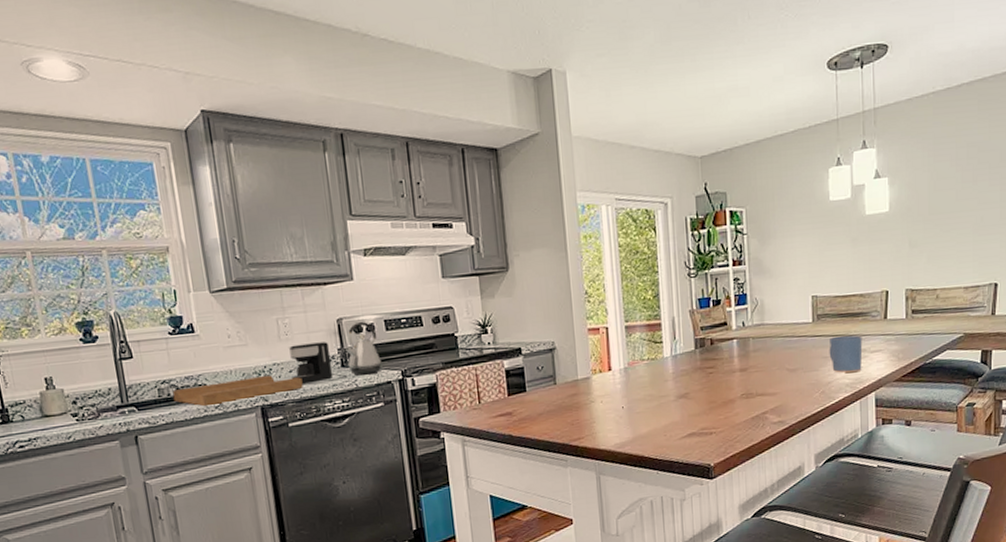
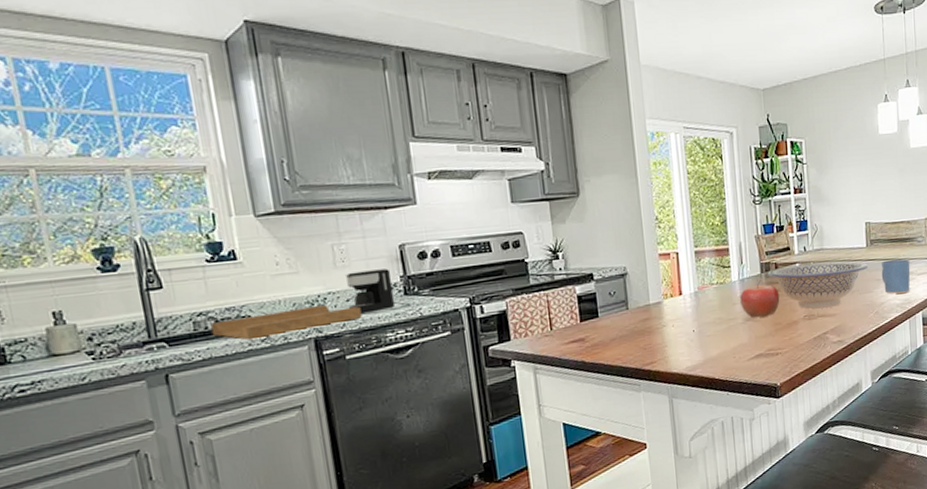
kettle: present [344,321,382,376] -> none [407,247,448,304]
fruit: none [672,356,715,396] -> present [740,280,780,318]
bowl: none [703,337,815,387] -> present [768,261,869,309]

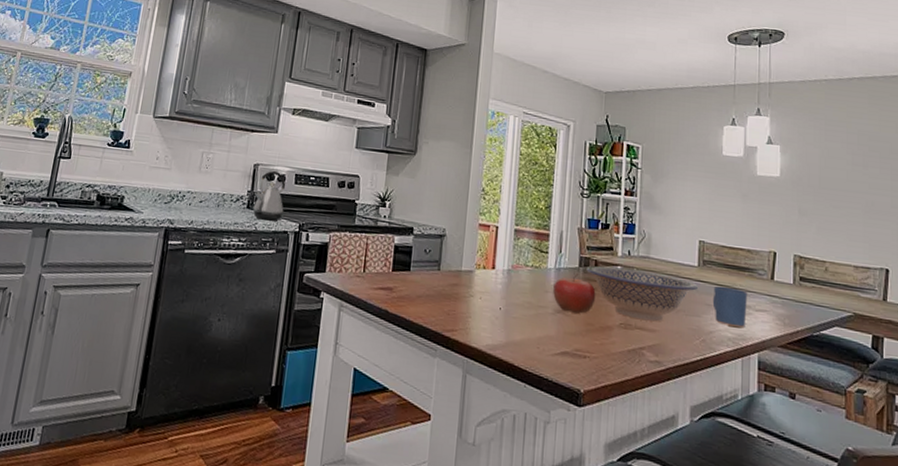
cutting board: present [210,304,362,341] -> none [92,195,209,221]
coffee maker: present [346,268,411,315] -> none [200,178,250,220]
kettle: none [407,247,448,304] -> present [253,170,286,221]

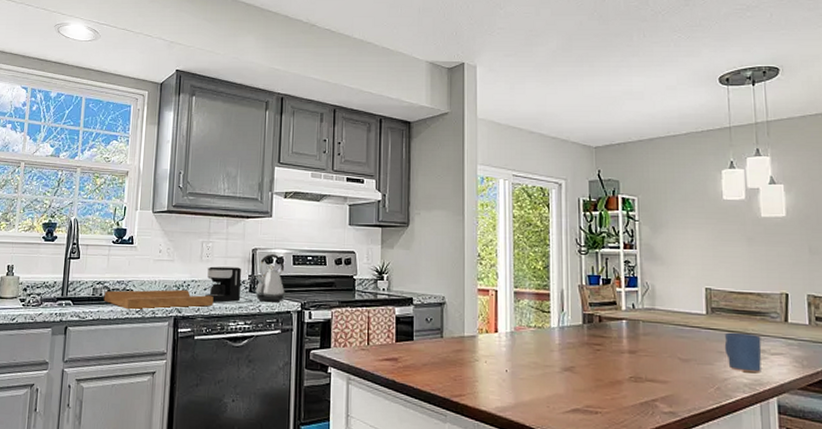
cutting board: none [92,195,209,221] -> present [103,289,214,310]
coffee maker: none [200,178,250,220] -> present [205,266,253,304]
fruit: present [553,274,596,315] -> none [558,331,603,371]
bowl: present [586,266,699,322] -> none [590,321,709,373]

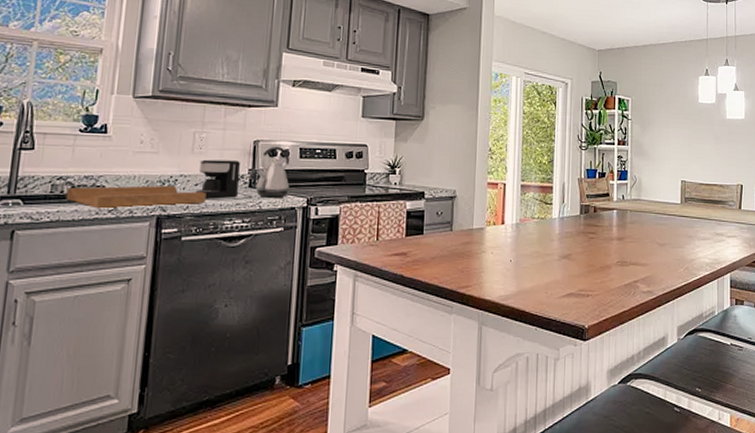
mug: present [724,332,762,373] -> none [693,219,721,254]

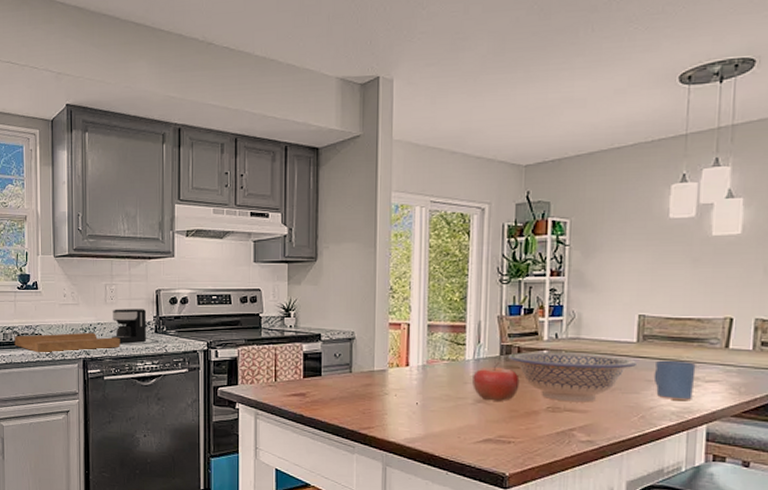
kettle: present [255,146,290,198] -> none [159,294,191,342]
fruit: none [558,221,596,258] -> present [473,362,520,403]
bowl: none [587,211,682,257] -> present [508,352,638,403]
mug: none [693,219,721,254] -> present [653,360,696,401]

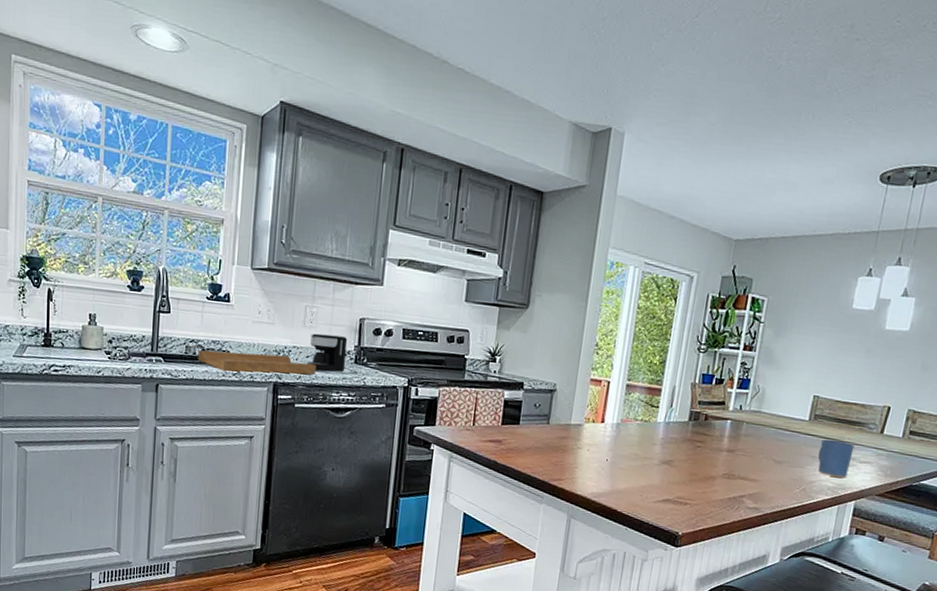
fruit: present [473,362,520,403] -> none [660,427,703,466]
bowl: present [508,352,638,403] -> none [695,420,807,473]

